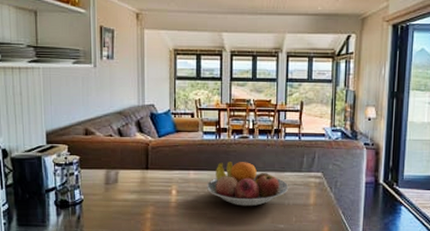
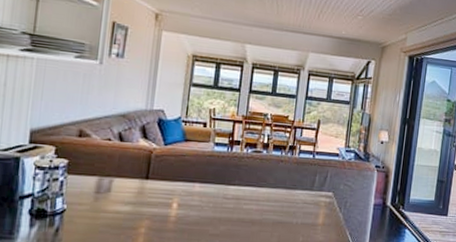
fruit bowl: present [206,160,289,207] -> none [211,175,299,225]

